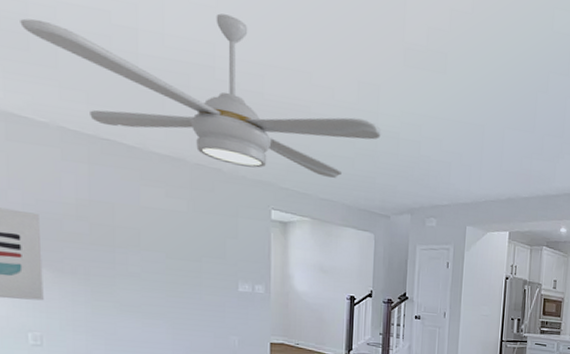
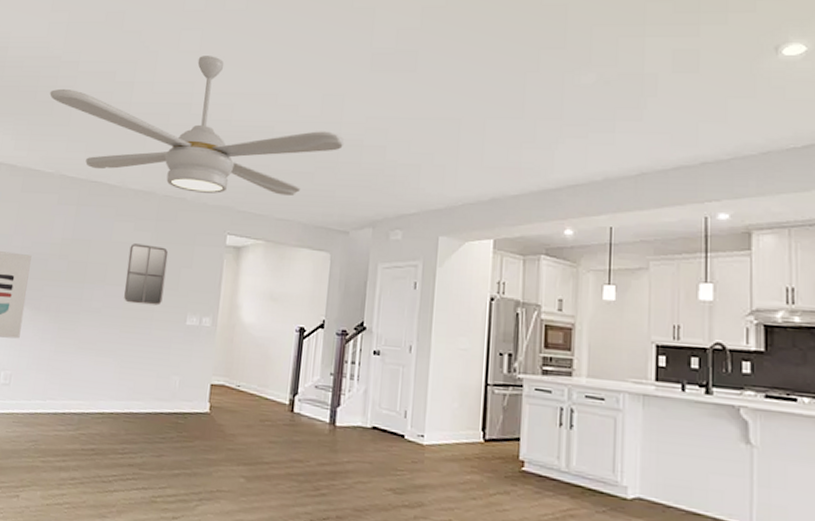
home mirror: none [164,210,210,273] -> present [124,244,169,306]

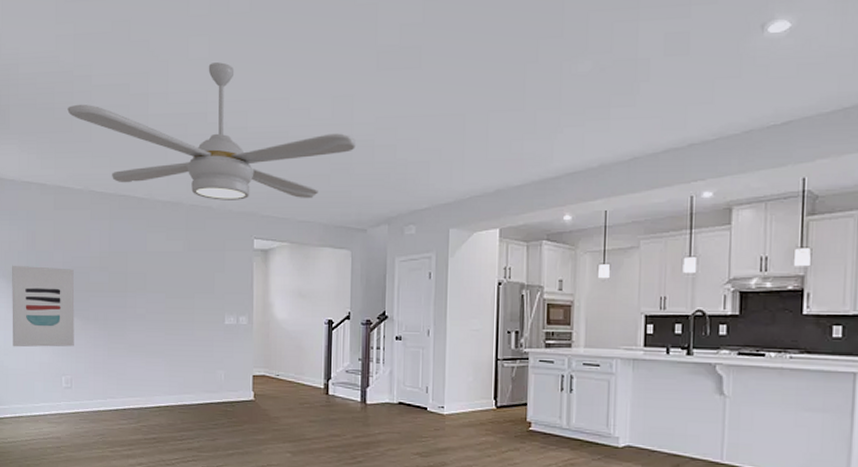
home mirror: present [124,244,169,306] -> none [164,253,201,308]

